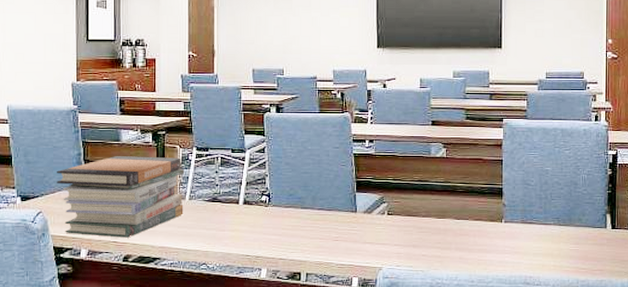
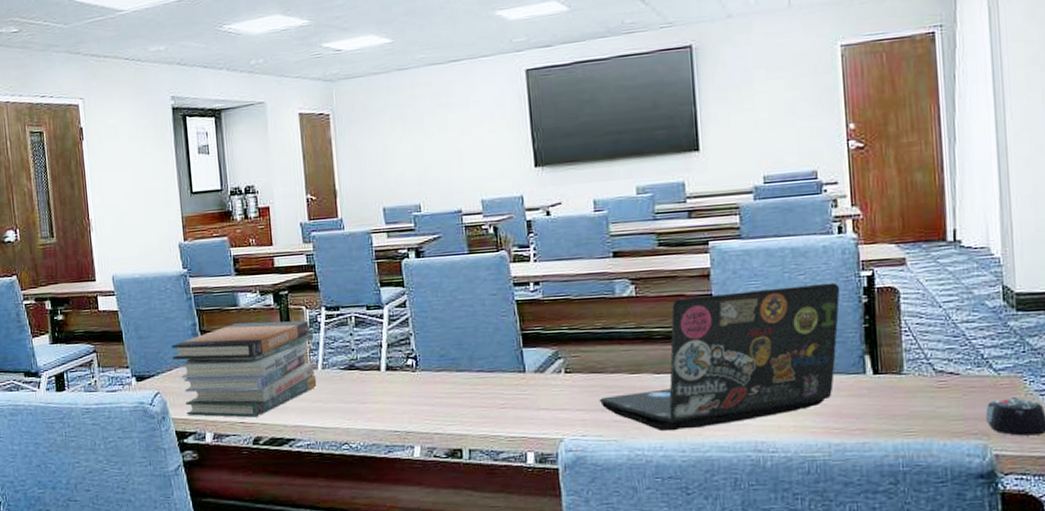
laptop: none [412,158,593,265] -> present [599,282,840,432]

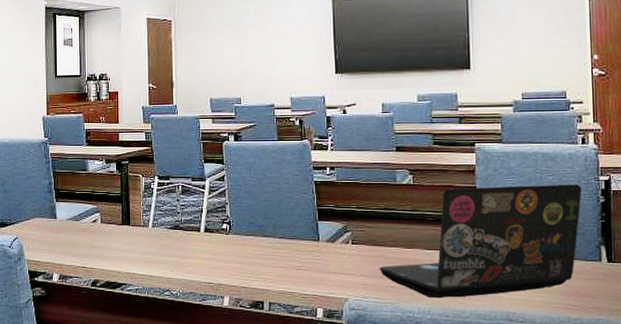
book stack: present [172,320,317,418] -> none [31,184,147,263]

